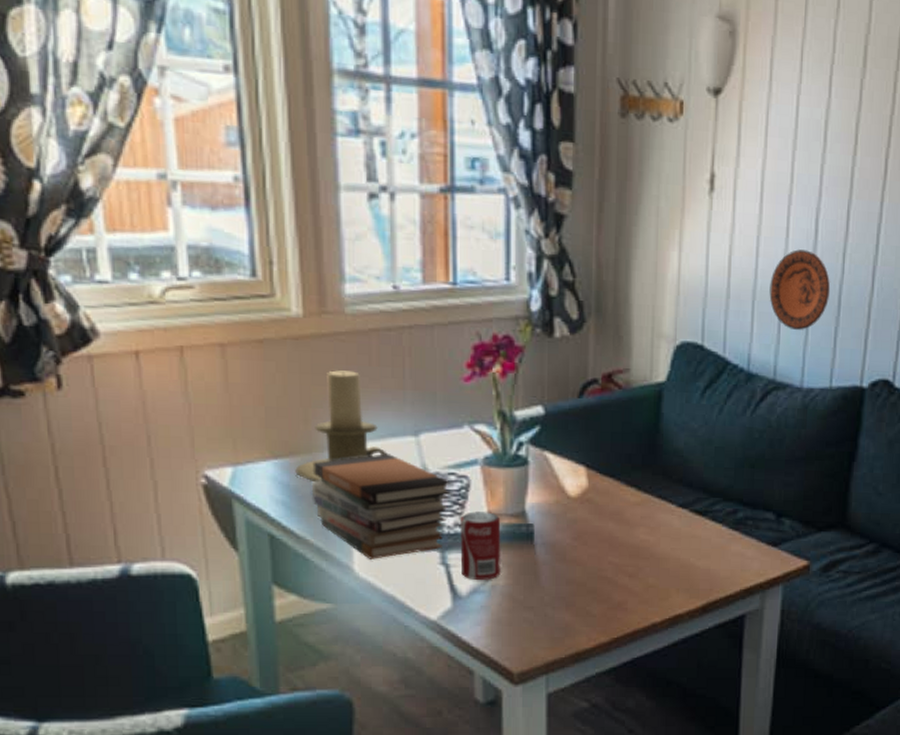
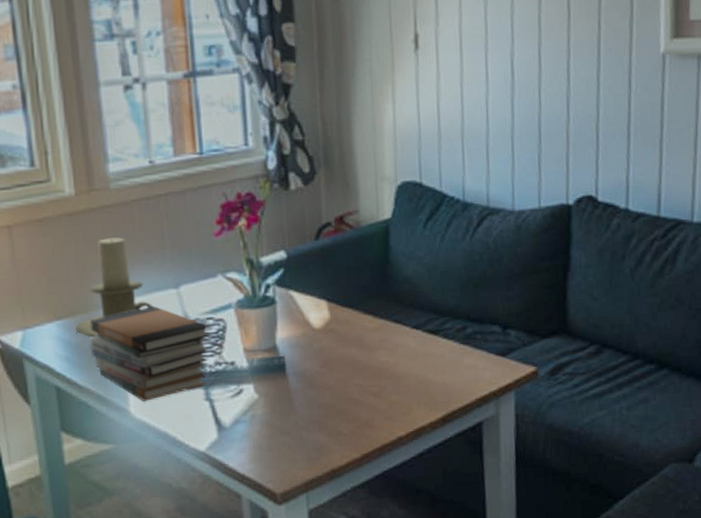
beverage can: present [460,511,501,581] -> none [220,349,259,412]
decorative plate: present [769,249,831,331] -> none [475,90,531,161]

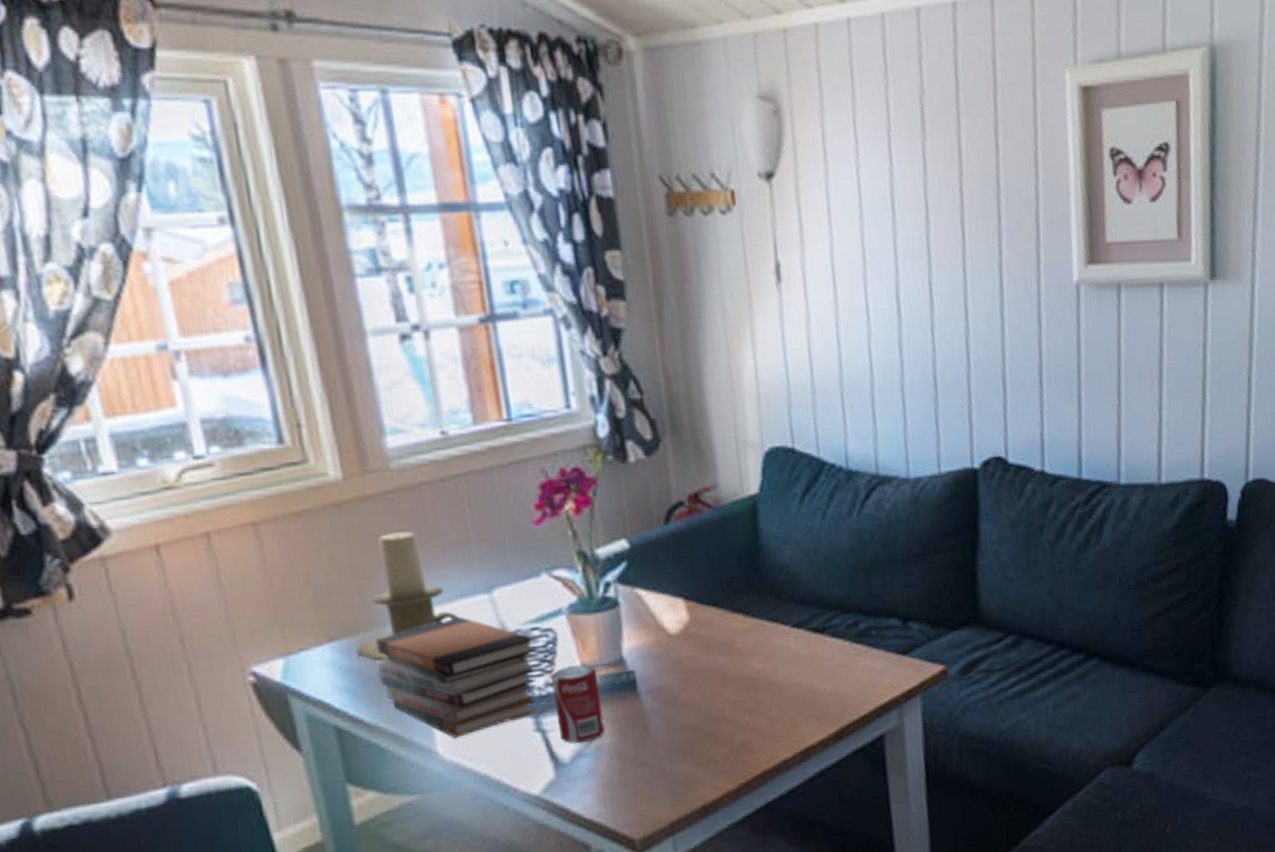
beverage can: none [220,349,259,412] -> present [551,664,605,743]

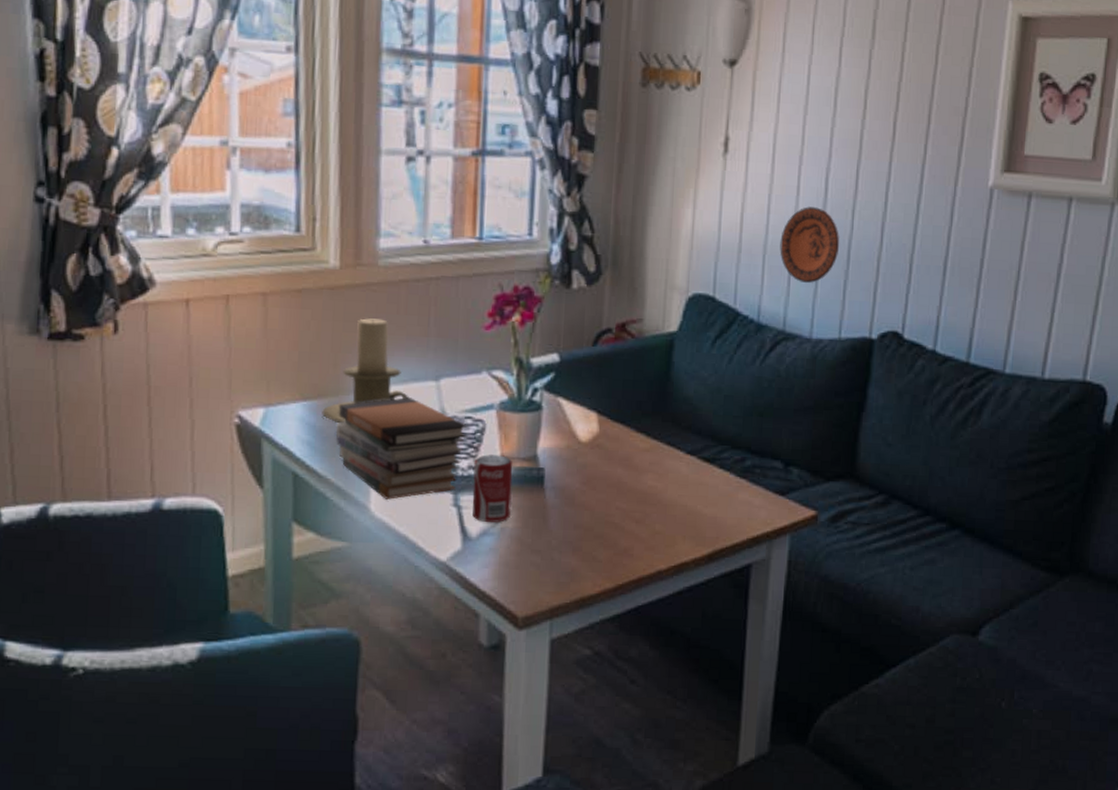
decorative plate: none [856,330,924,418] -> present [779,207,840,284]

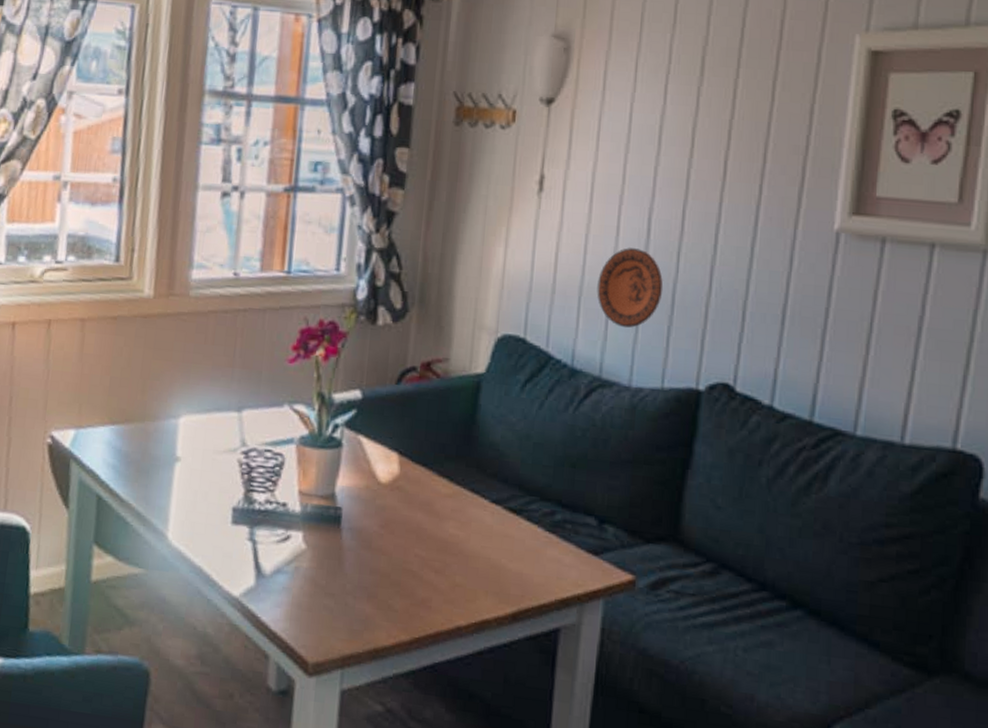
candle holder: present [322,318,409,424] -> none [128,347,212,450]
book stack: present [336,397,468,500] -> none [139,427,268,529]
beverage can: present [472,454,513,524] -> none [267,489,311,562]

